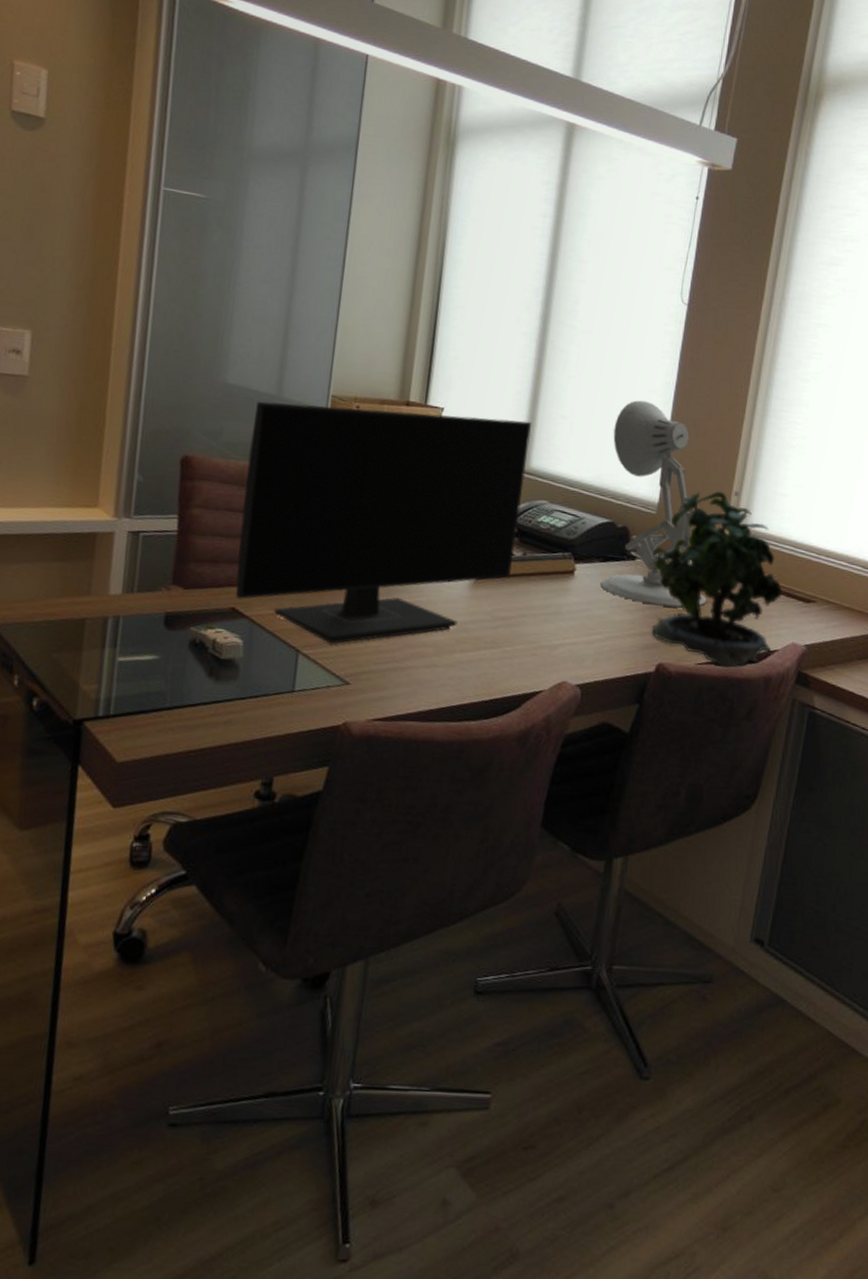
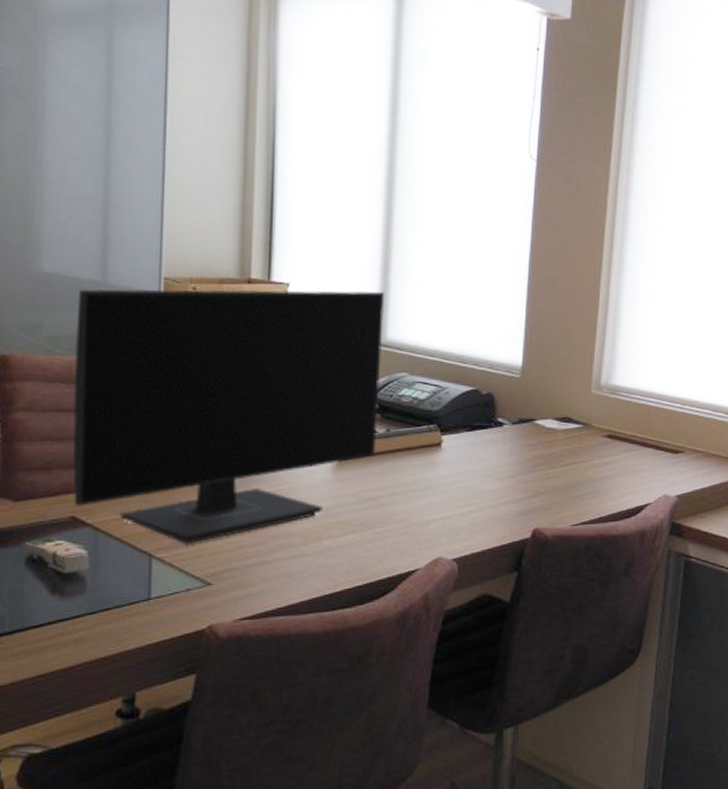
desk lamp: present [601,400,707,608] -> none [470,262,577,471]
potted plant: present [652,490,783,668] -> none [519,347,651,526]

